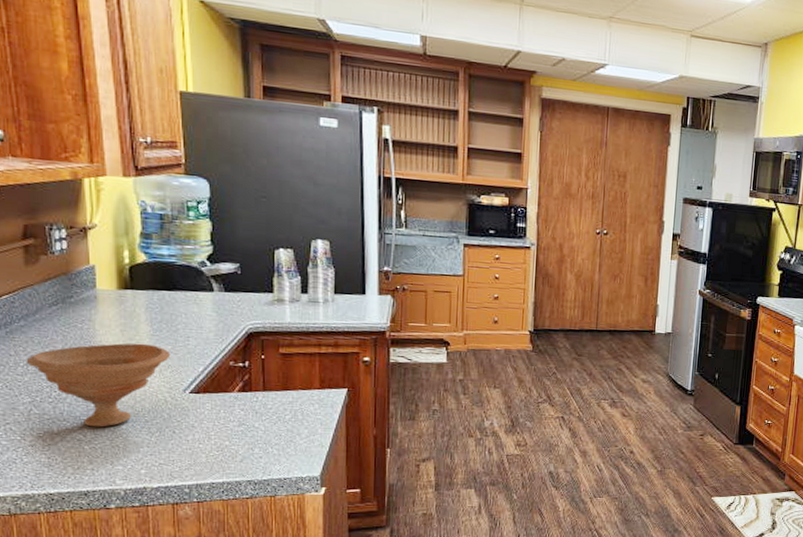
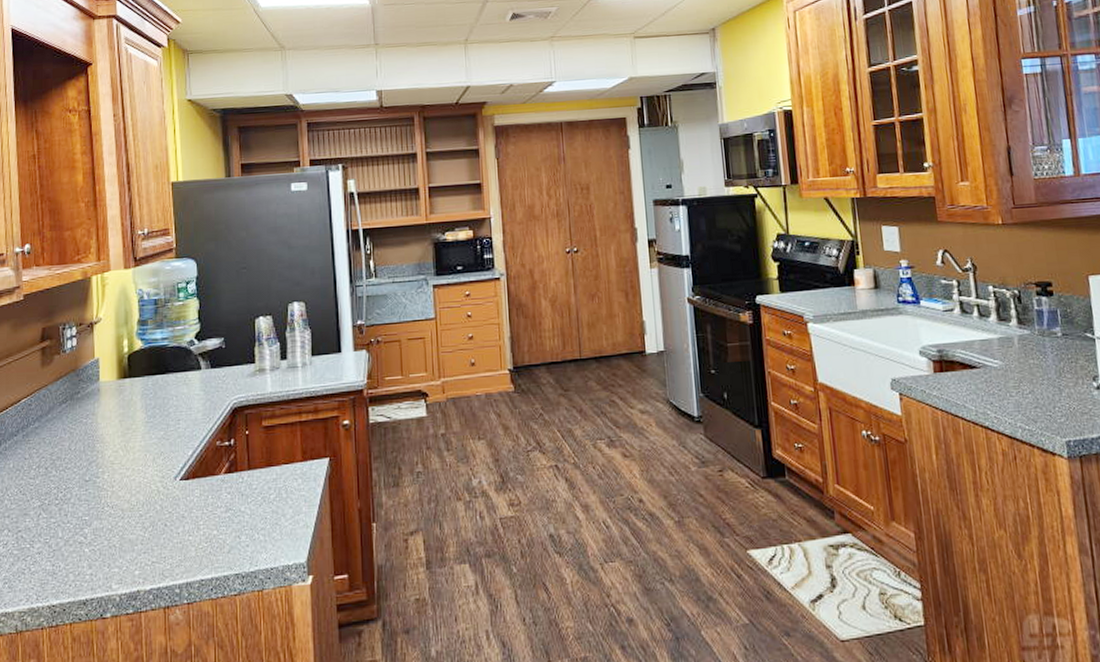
bowl: present [26,343,171,428] -> none [38,432,163,527]

